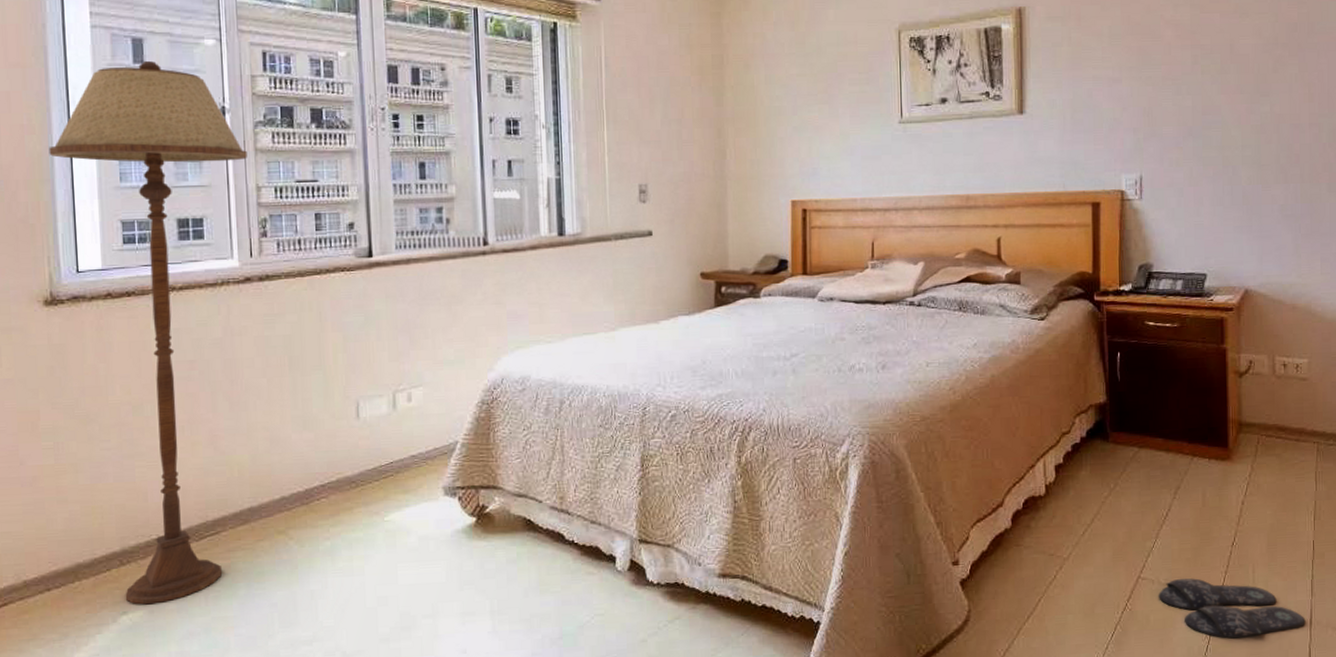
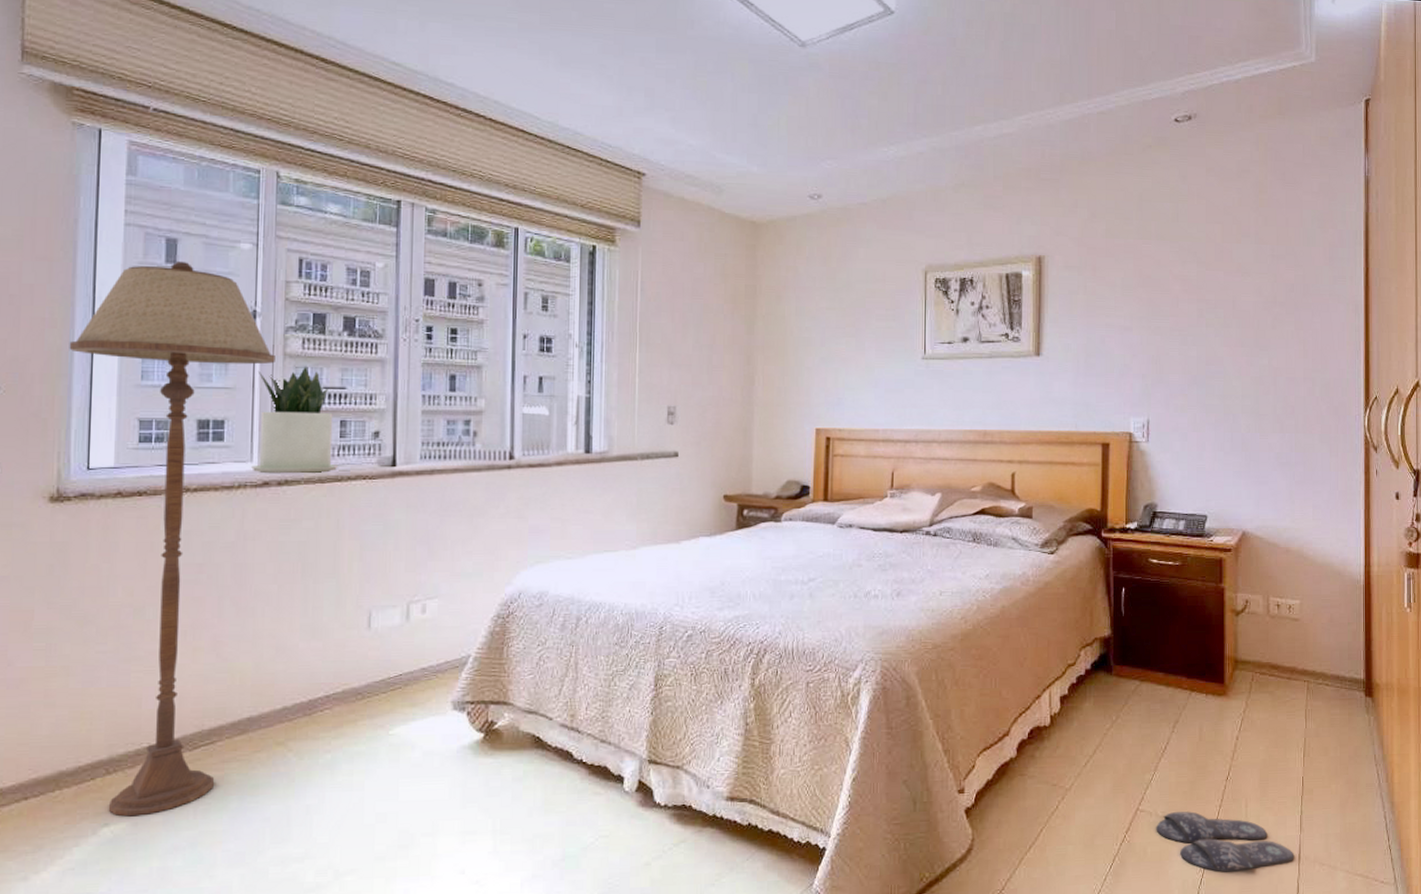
planter: none [231,161,317,270] -> present [251,367,339,474]

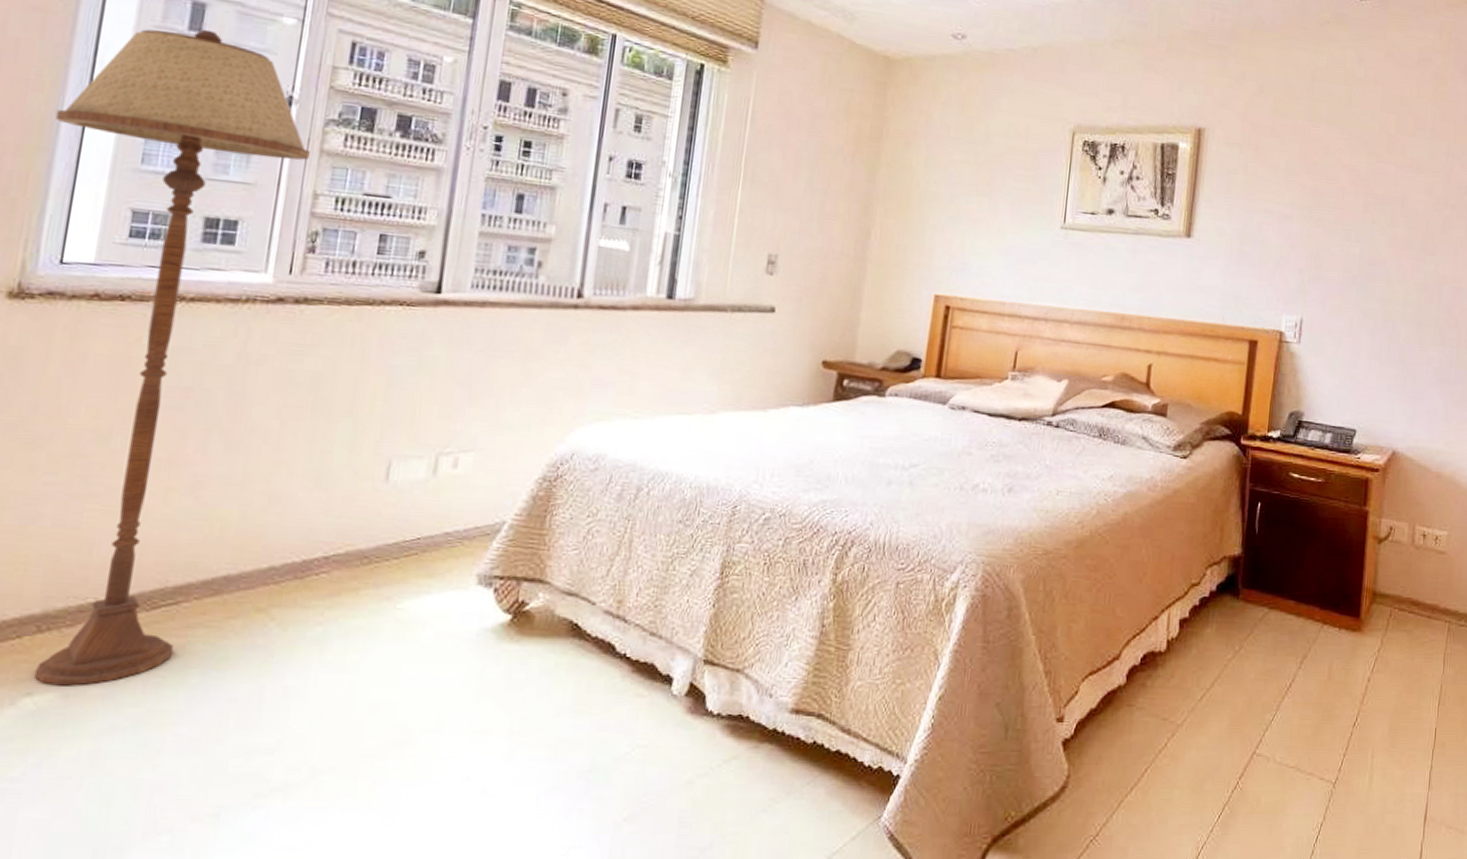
planter: present [251,367,339,474] -> none [265,168,372,294]
slippers: present [1156,811,1295,872] -> none [1272,759,1420,830]

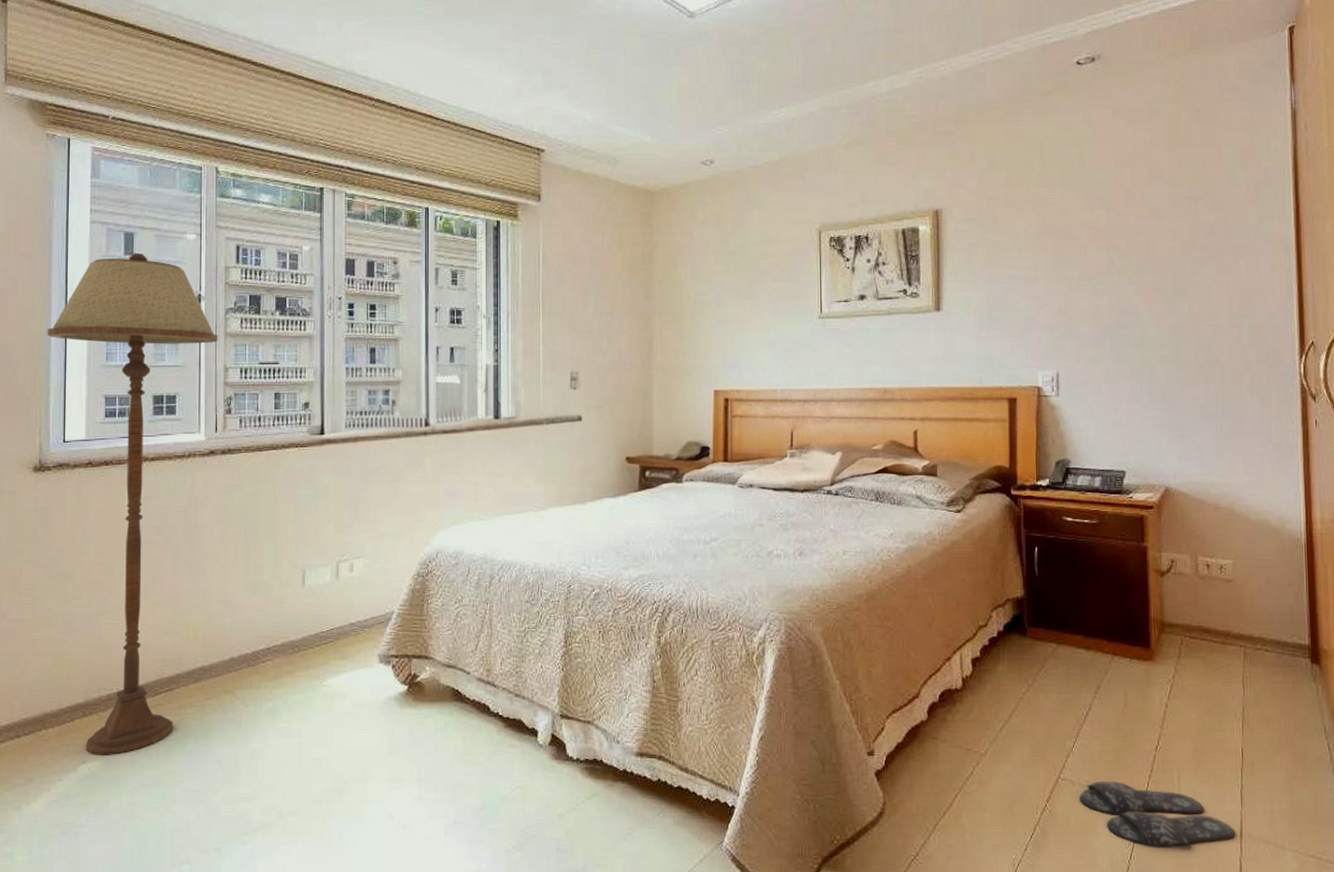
slippers: none [1272,759,1420,830] -> present [1079,781,1236,847]

